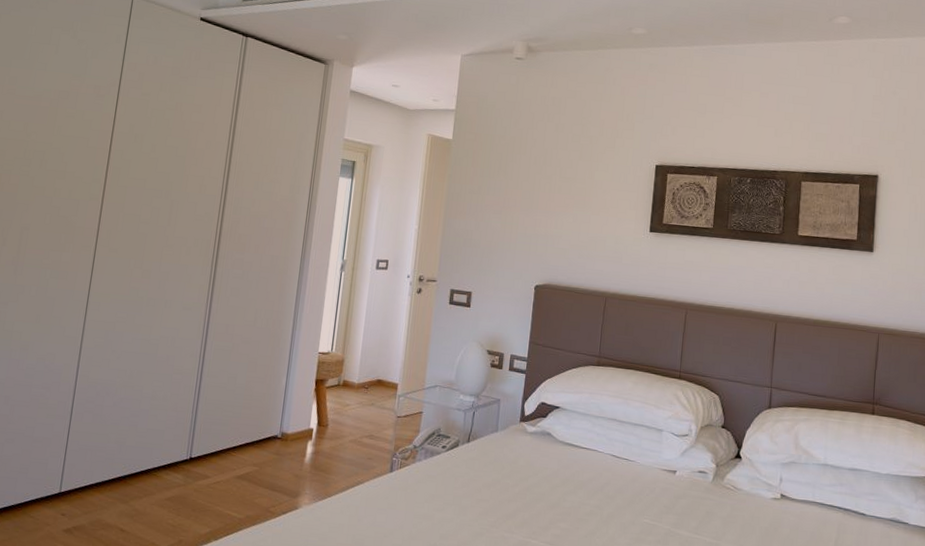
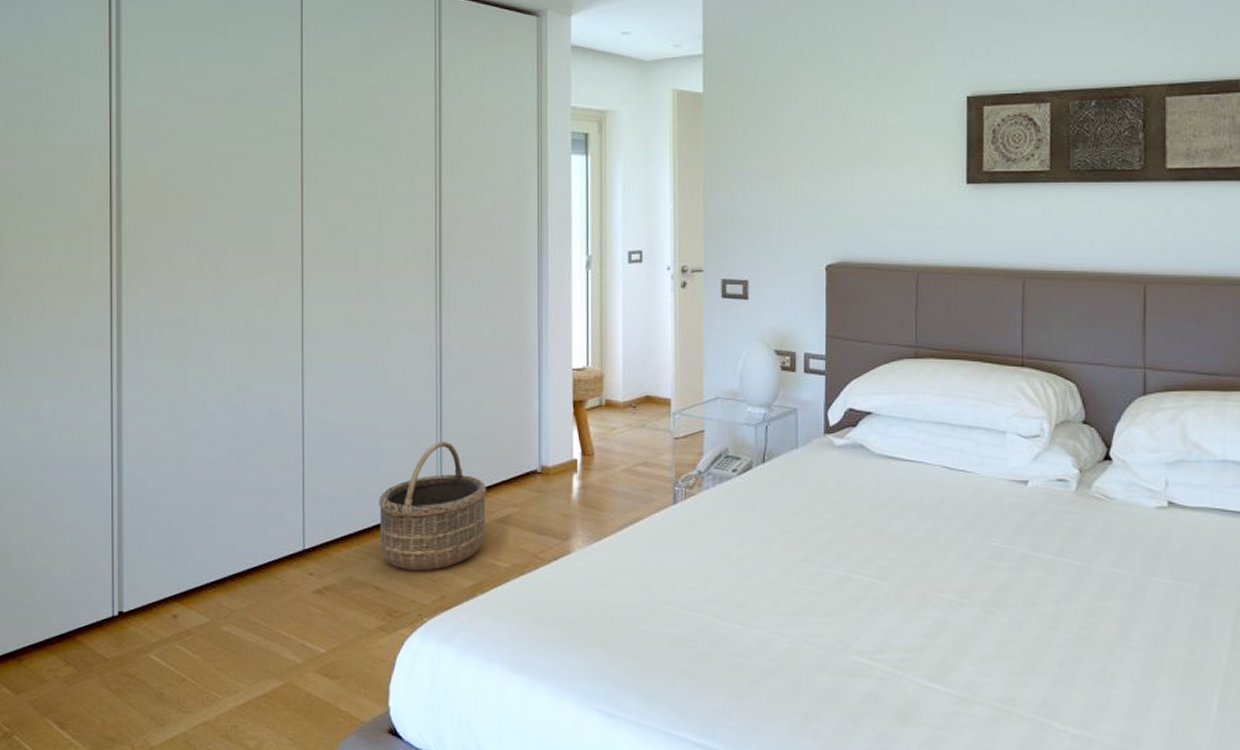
basket: none [130,405,232,517] -> present [379,441,487,571]

